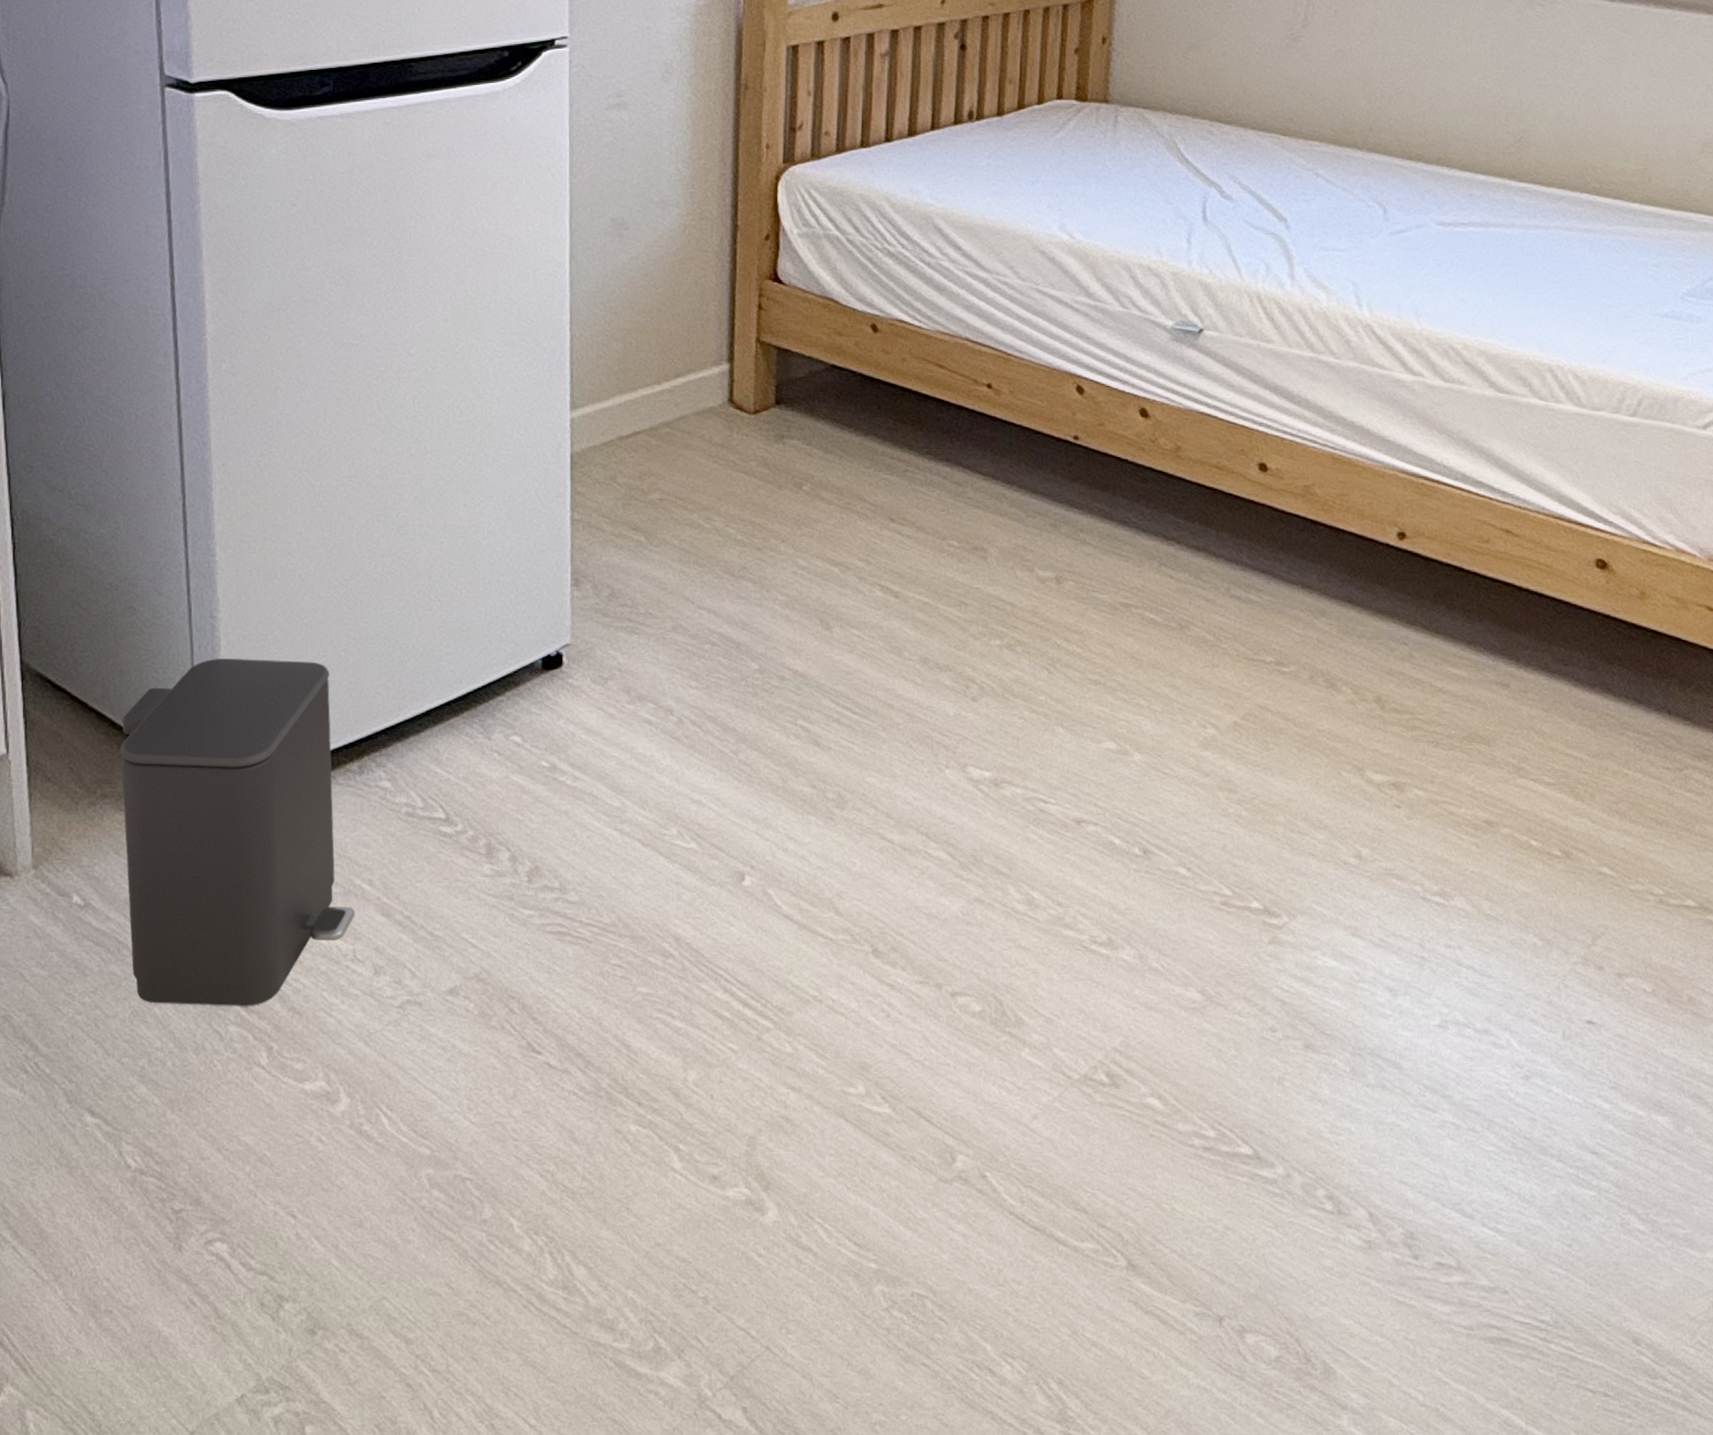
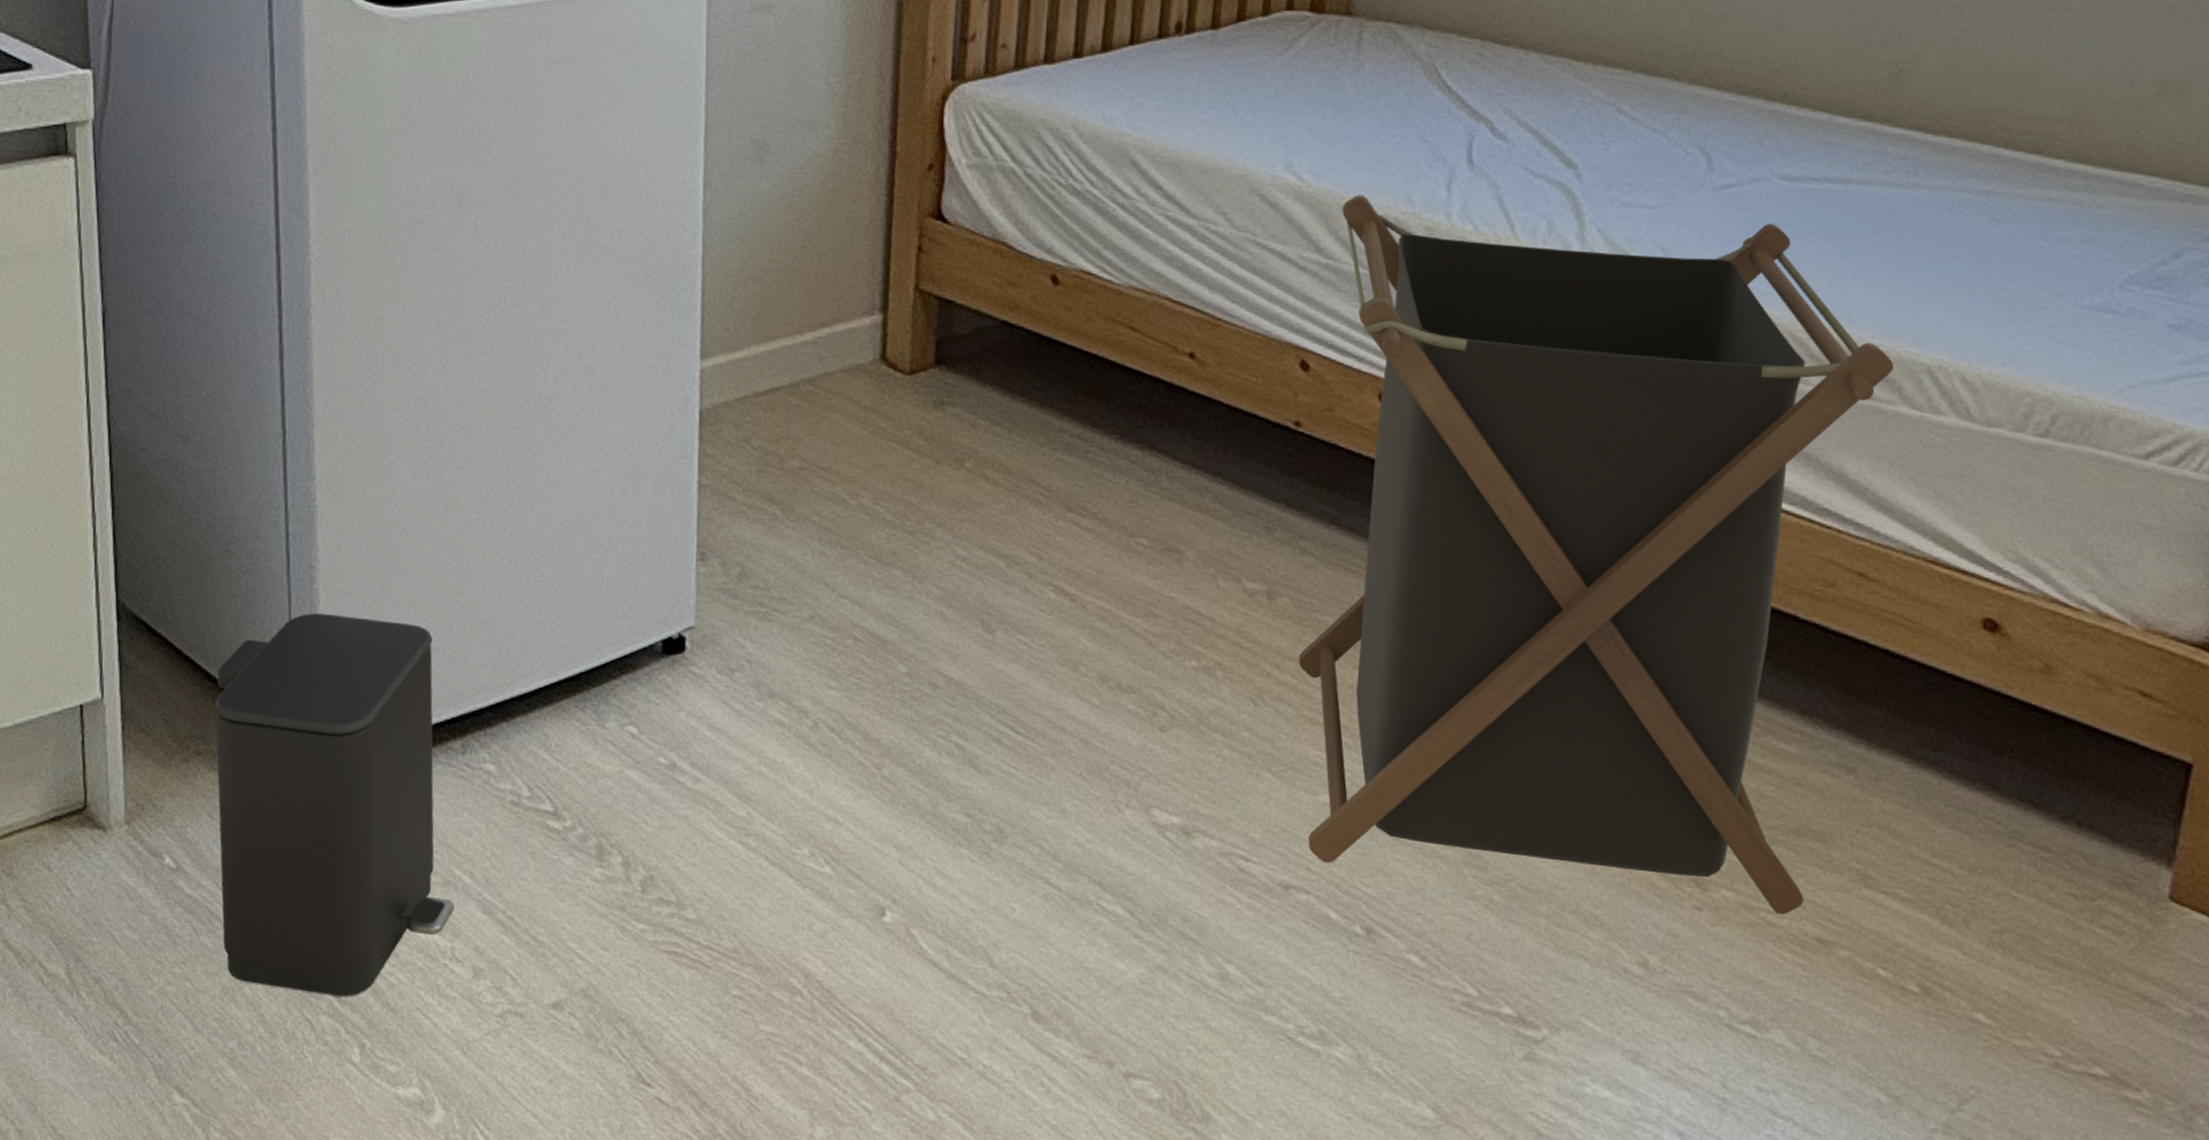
laundry basket: none [1083,248,1526,805] -> present [1299,195,1895,915]

